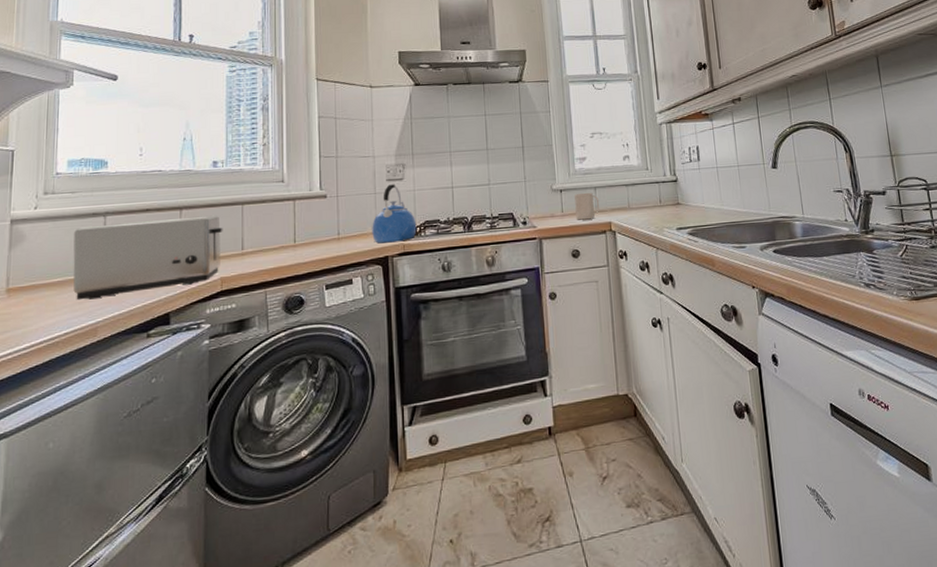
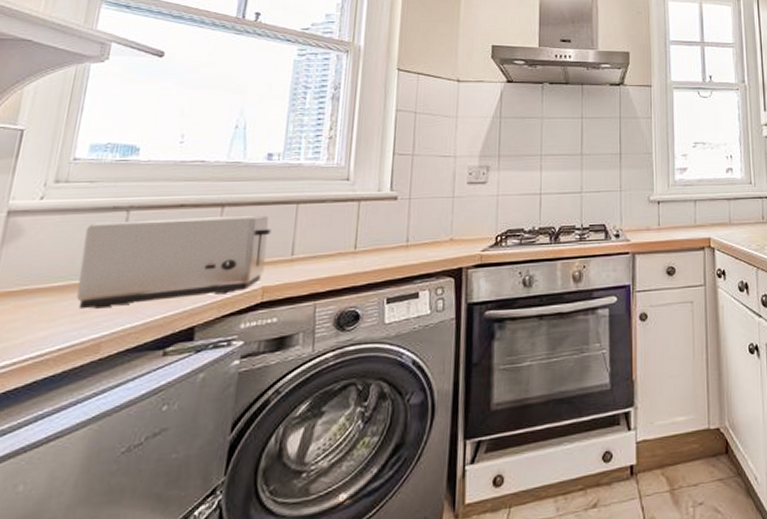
kettle: present [372,184,417,243] -> none [446,188,498,253]
mug: present [574,192,600,220] -> none [673,205,699,235]

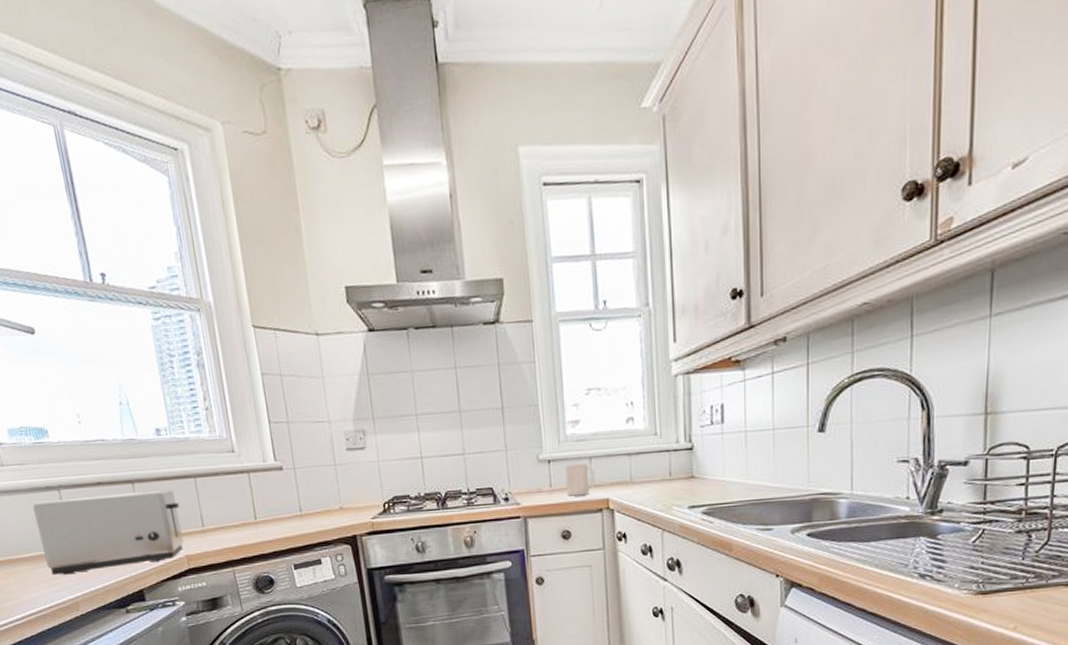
mug: none [673,205,699,235] -> present [565,463,596,497]

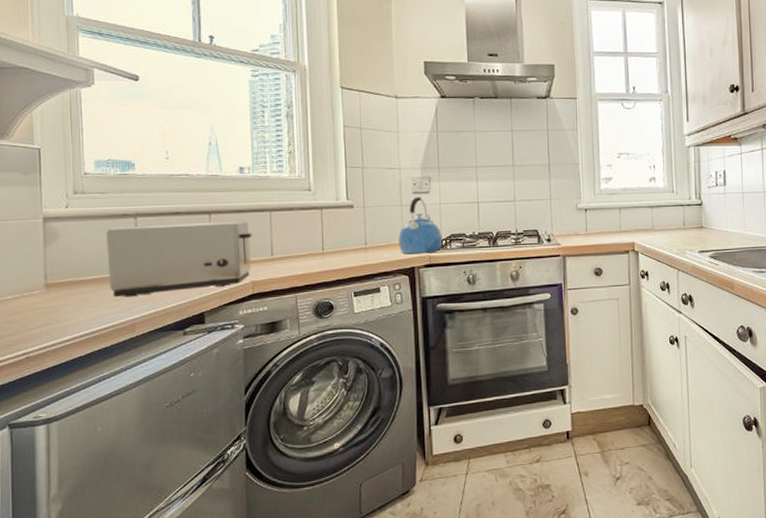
kettle: none [335,454,386,521] -> present [398,197,443,254]
mug: present [565,463,596,497] -> none [599,212,624,240]

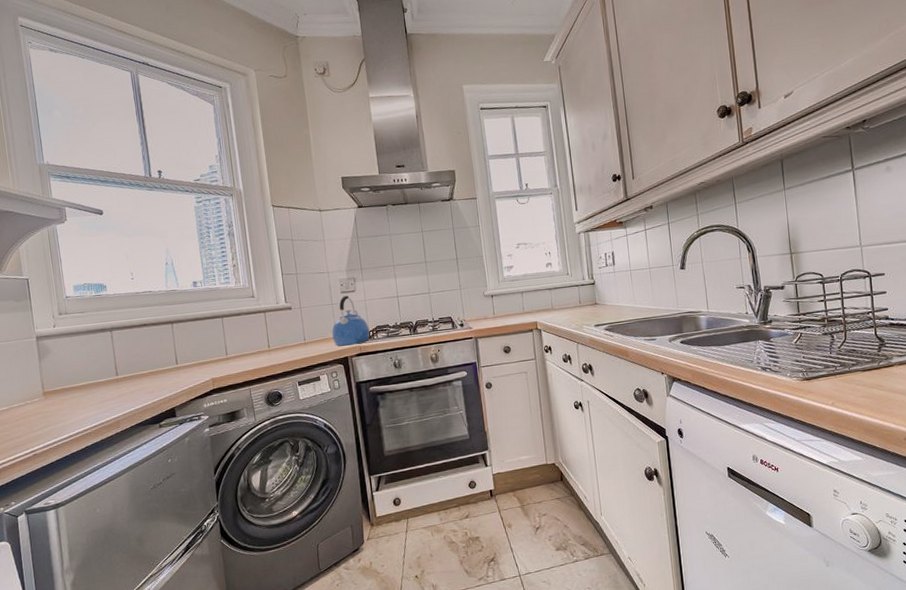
toaster: present [106,220,252,298] -> none [88,327,210,400]

